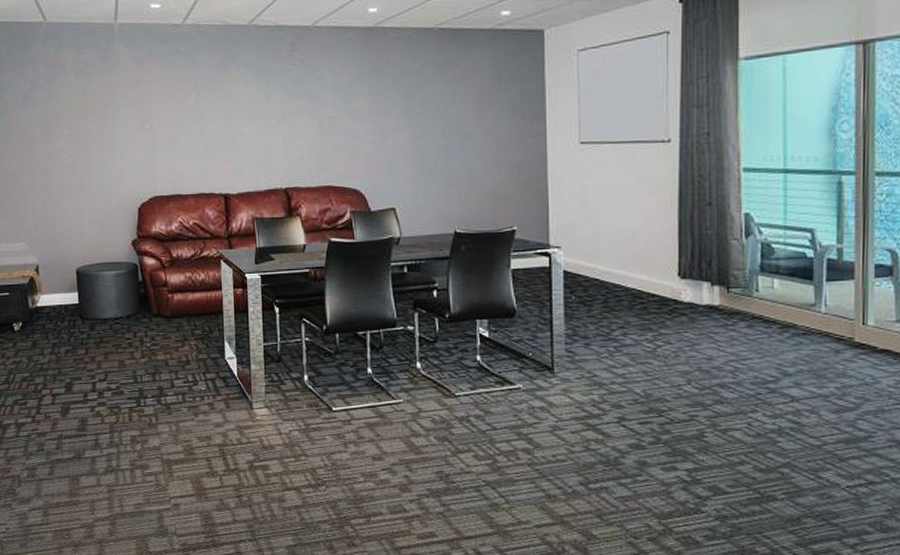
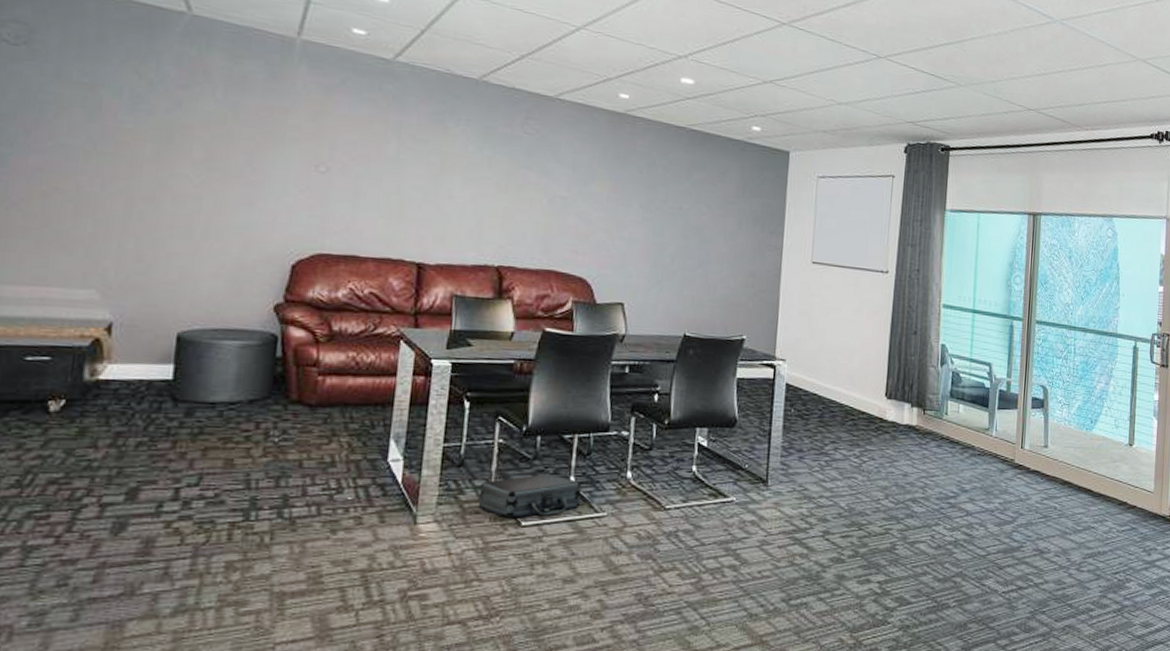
briefcase: none [296,365,379,404] -> present [478,473,582,518]

